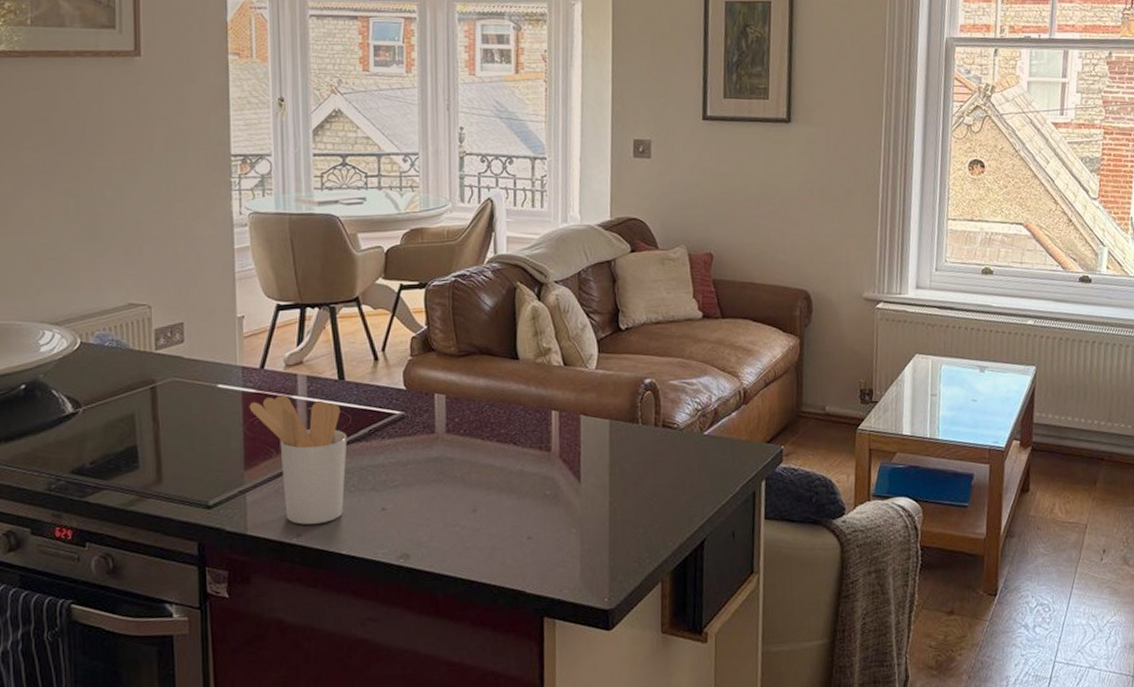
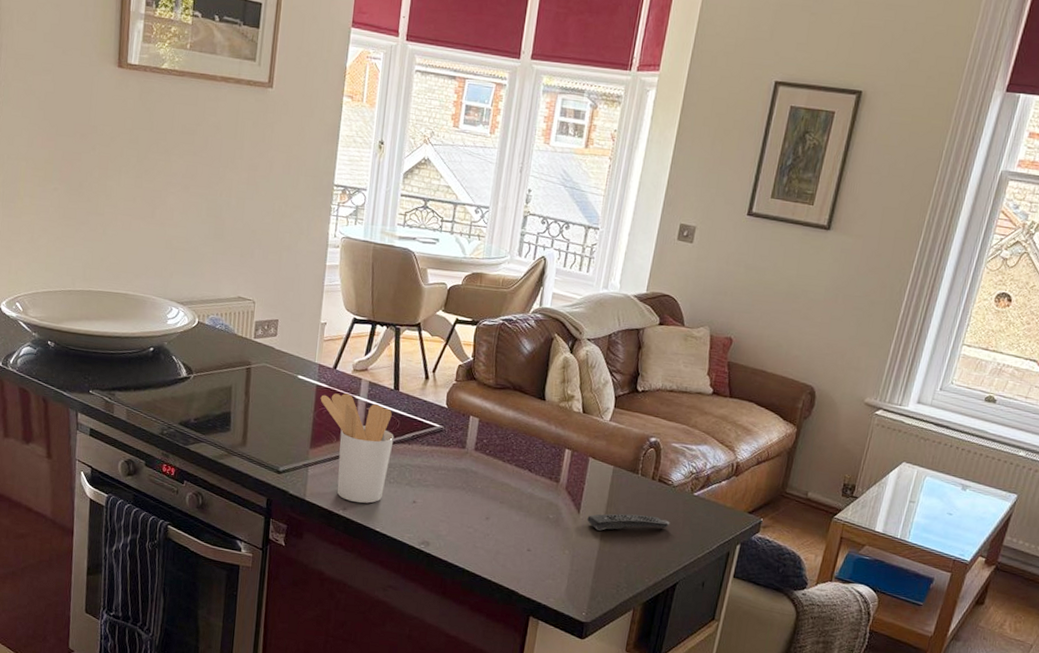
remote control: none [590,468,684,498] -> present [587,513,670,531]

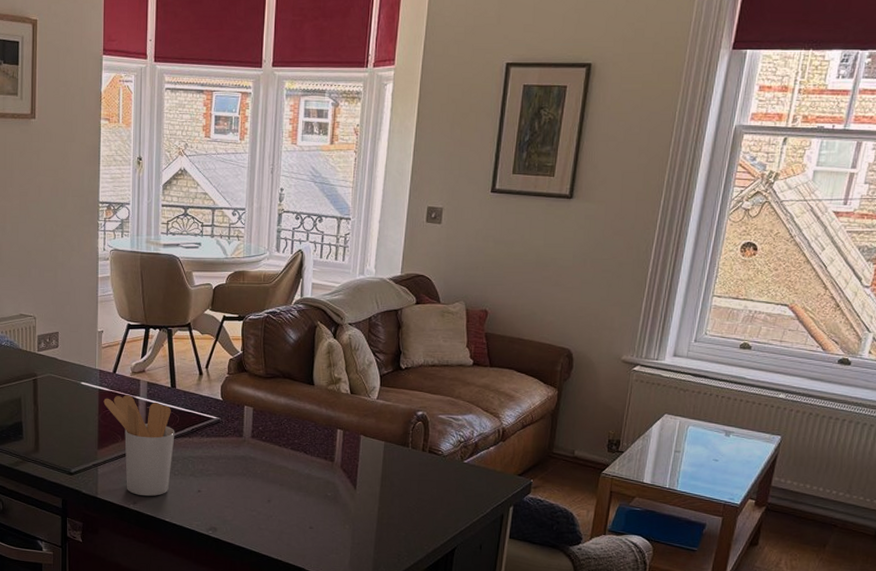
remote control: present [587,513,670,531] -> none [364,485,444,504]

